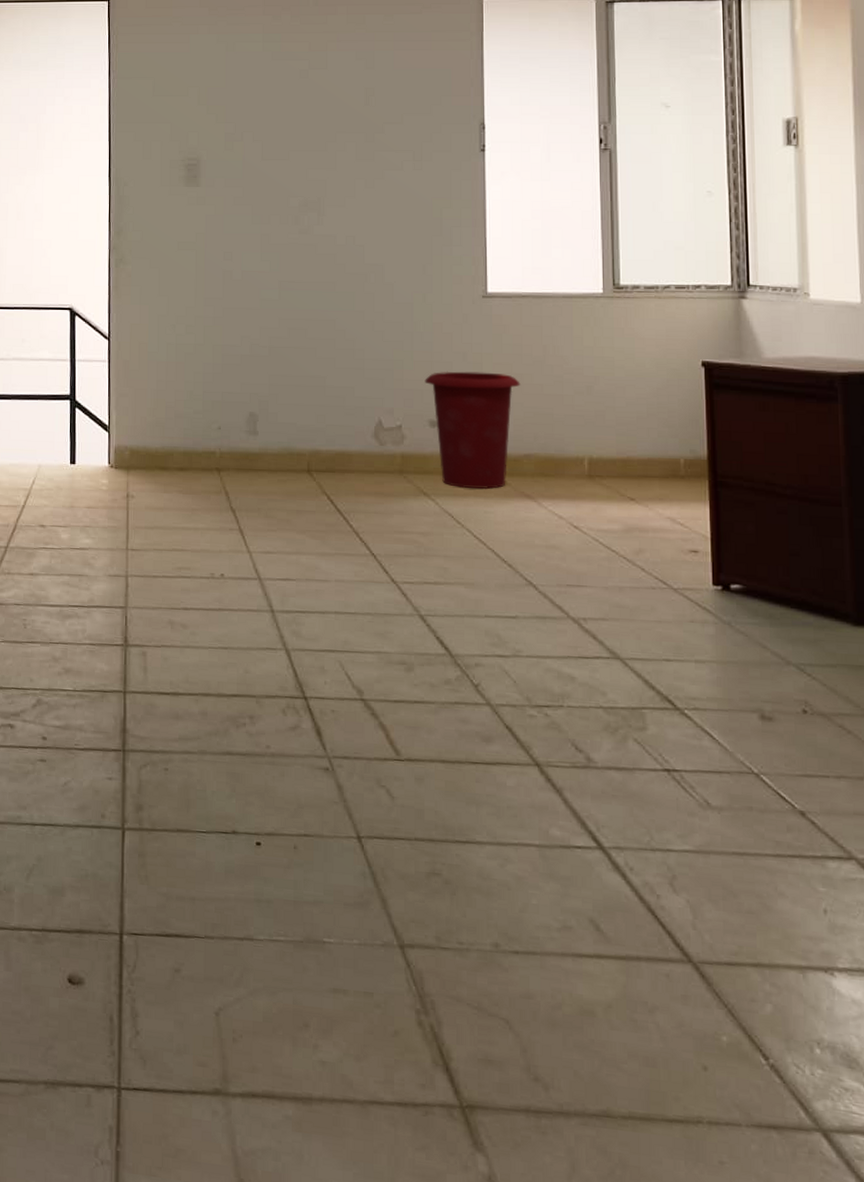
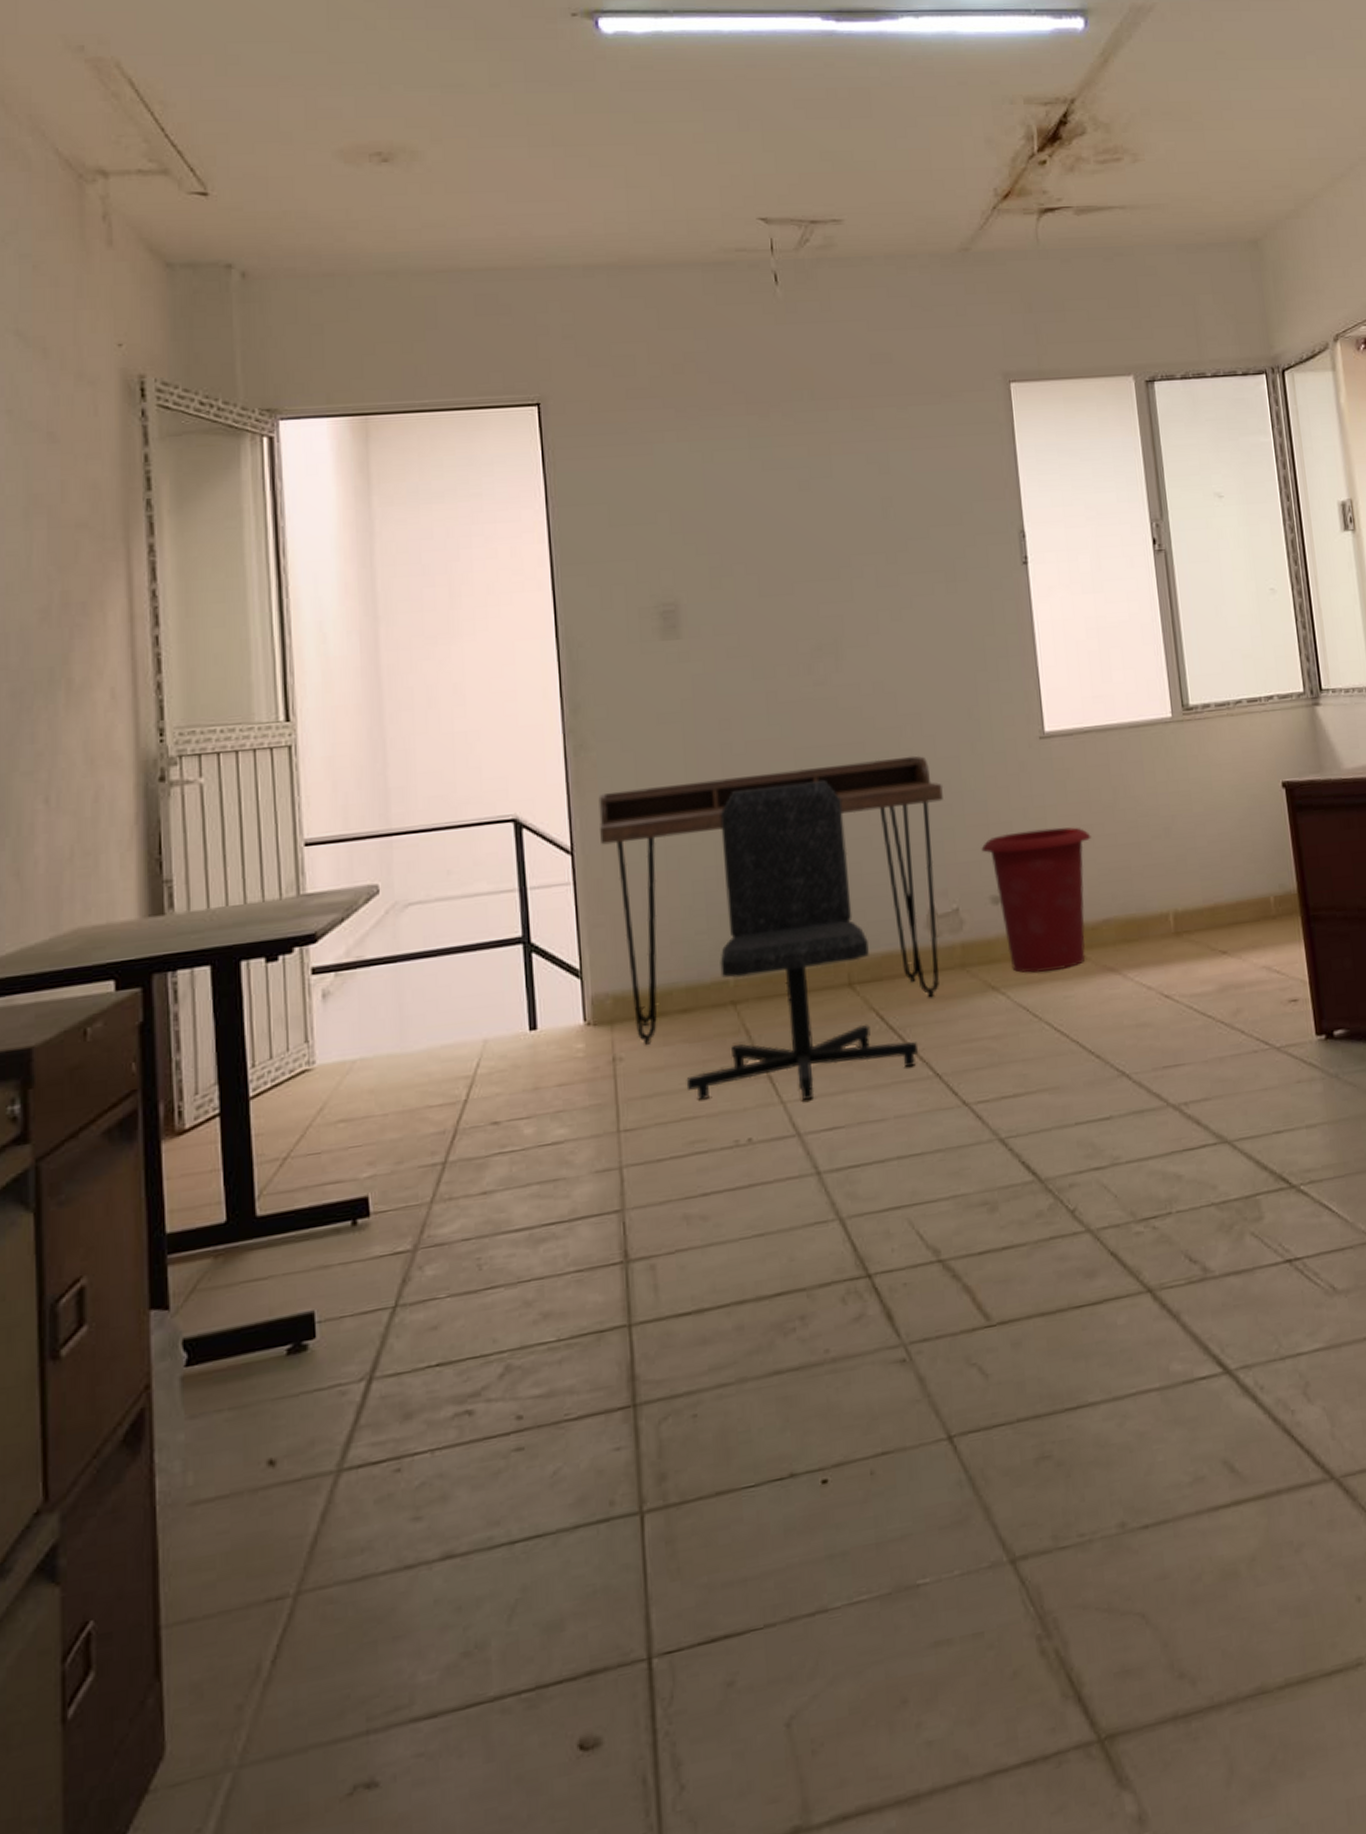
desk: none [130,297,397,493] -> present [598,755,944,1045]
chair: none [178,308,359,553] -> present [686,781,919,1100]

